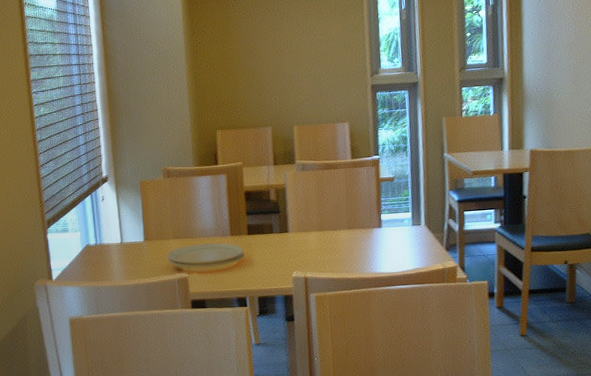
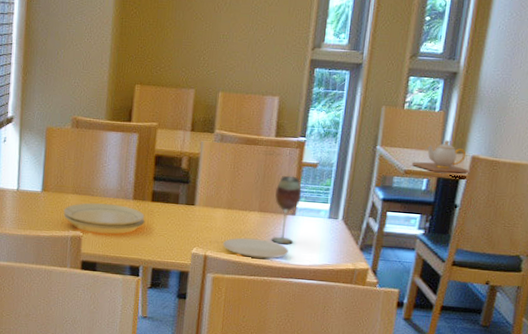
plate: none [320,254,381,273] -> present [223,237,289,259]
wineglass: none [359,192,384,256] -> present [271,175,303,245]
teapot: none [478,138,529,170] -> present [411,139,468,174]

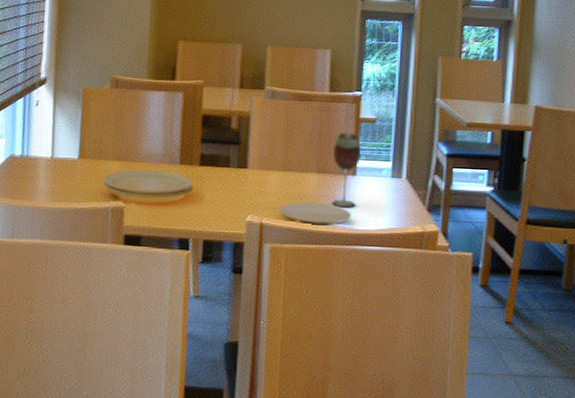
teapot: present [411,139,468,174] -> none [474,89,533,125]

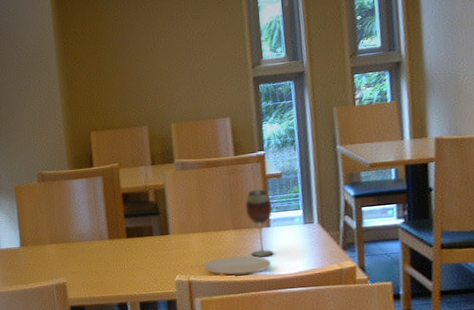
plate: present [103,169,194,204] -> none [44,247,124,278]

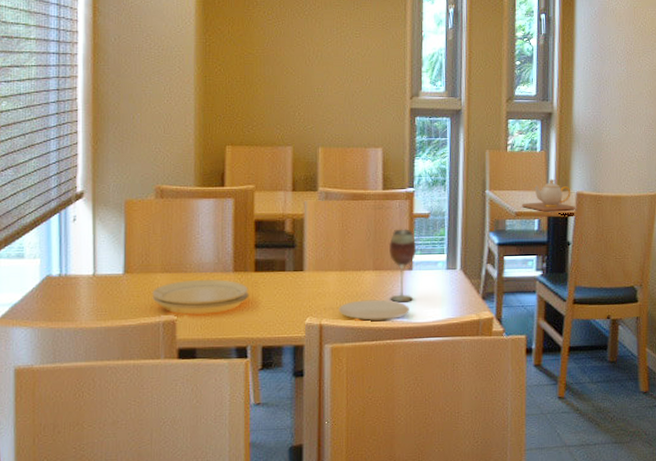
plate: none [44,247,124,278] -> present [152,280,250,315]
teapot: none [375,127,435,161] -> present [521,178,575,212]

